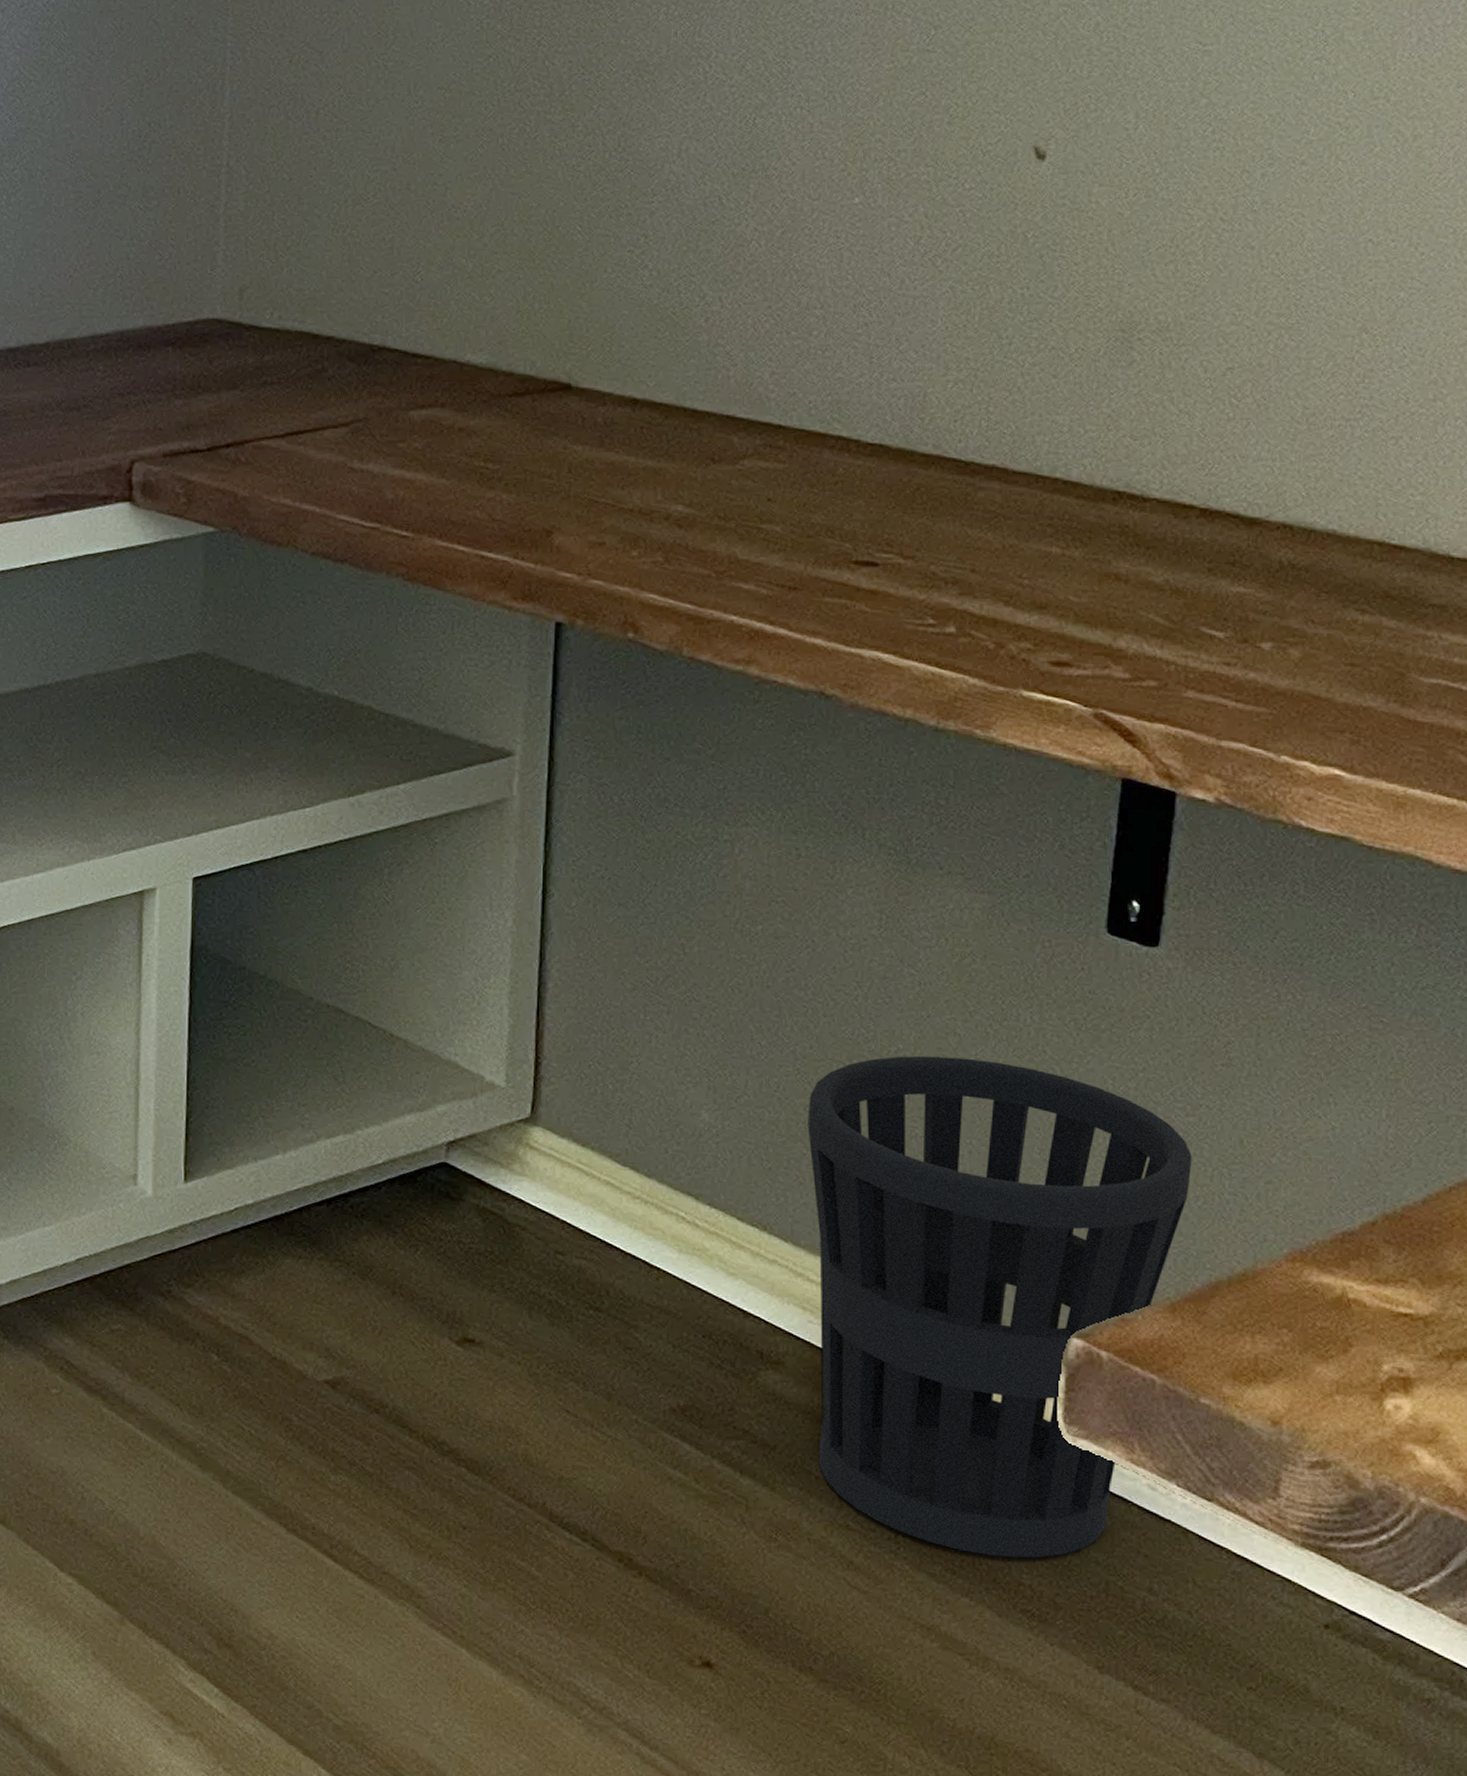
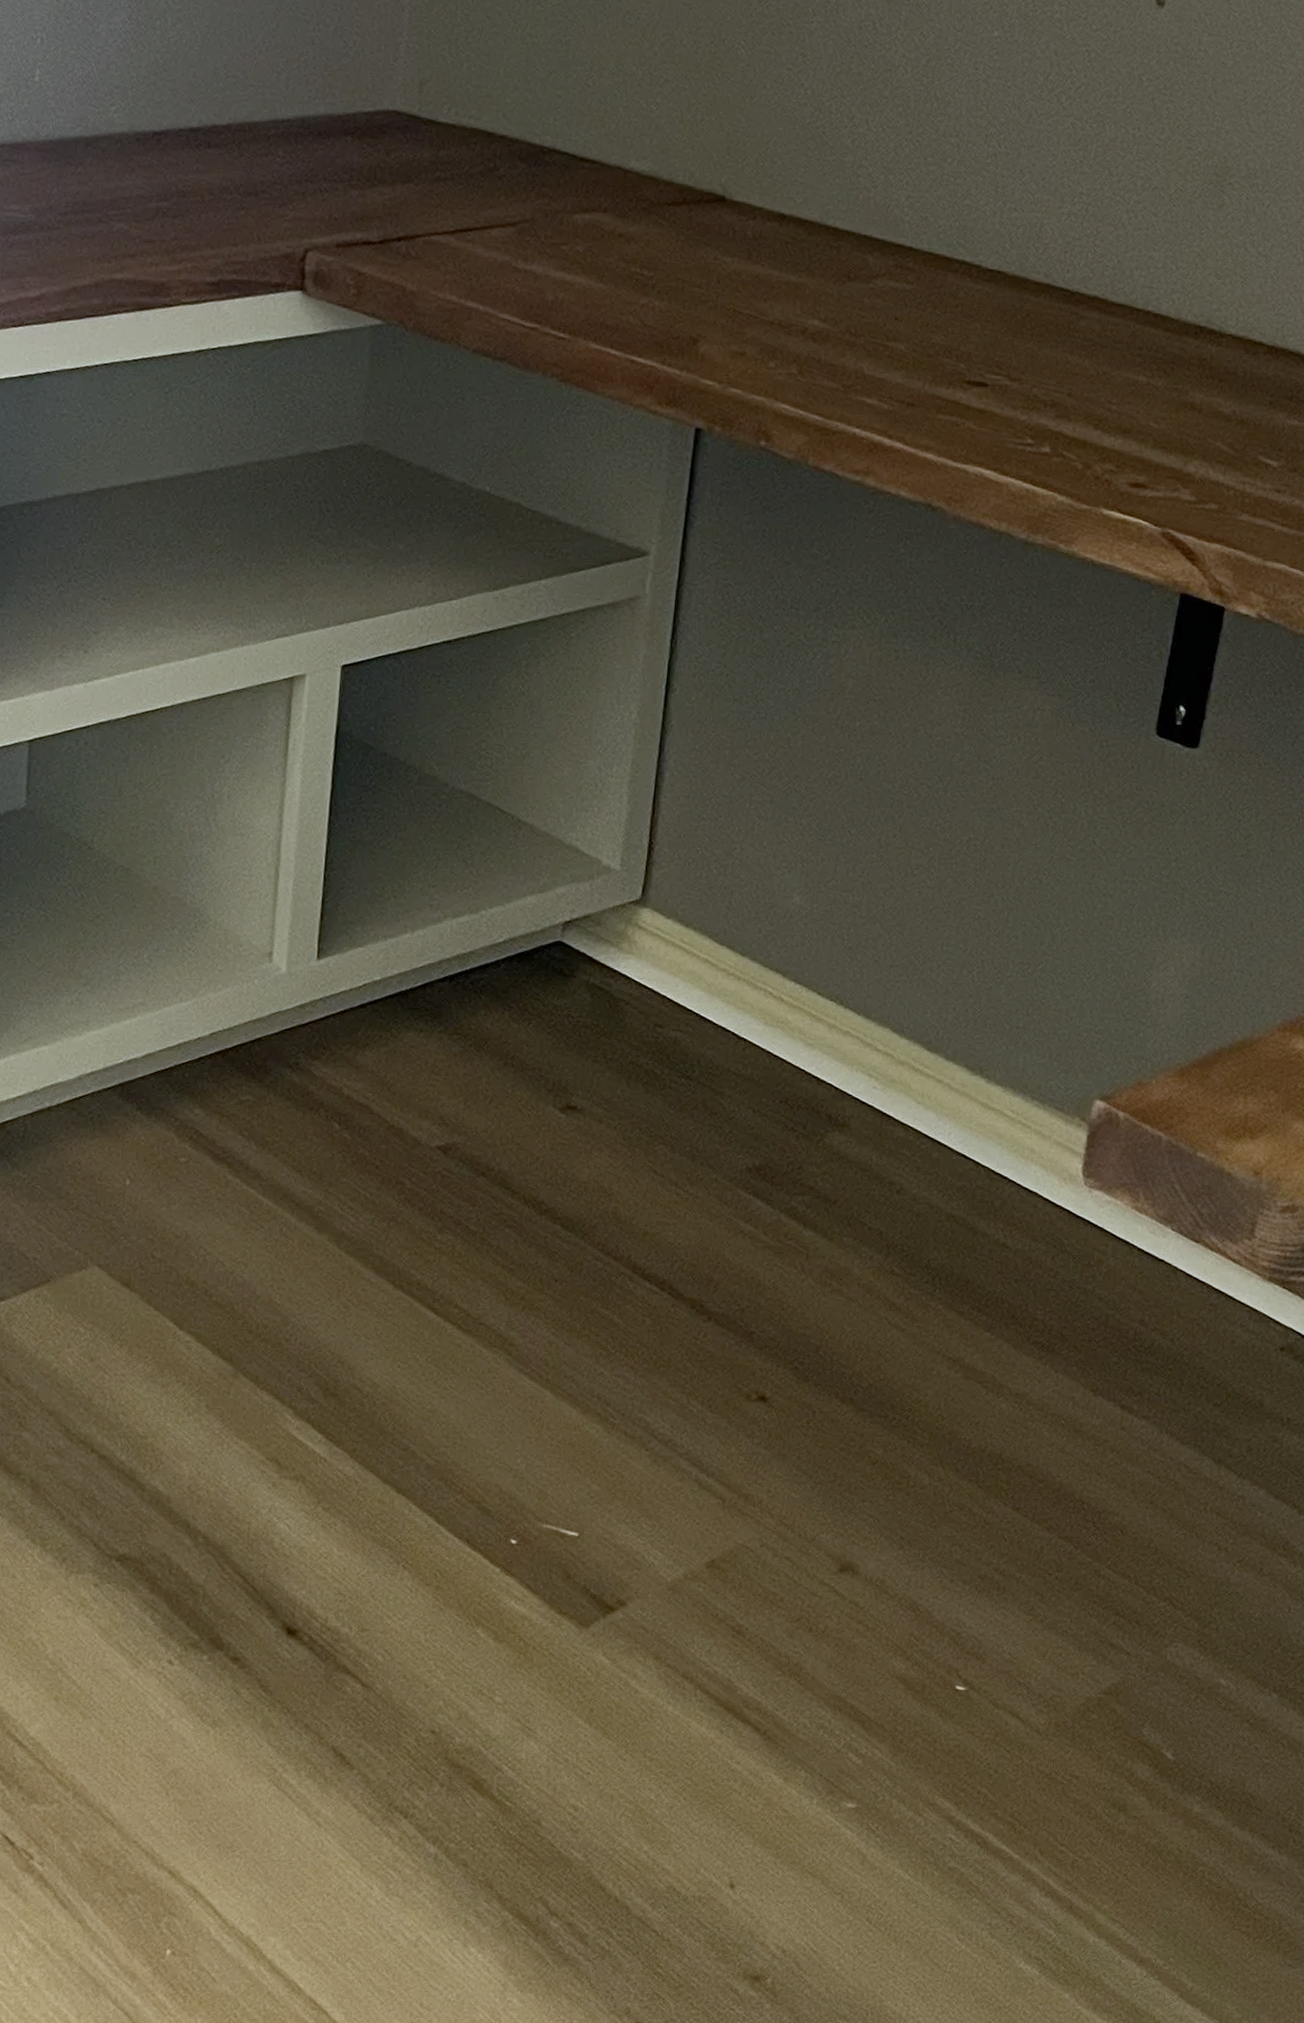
wastebasket: present [808,1055,1192,1558] -> none [872,844,1210,1296]

